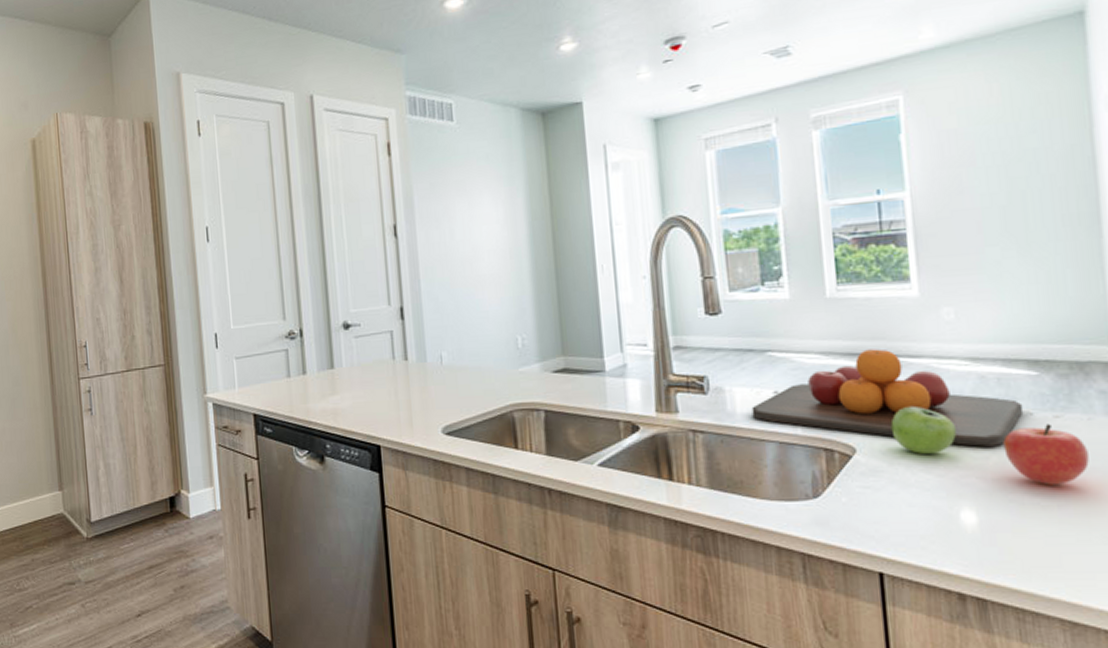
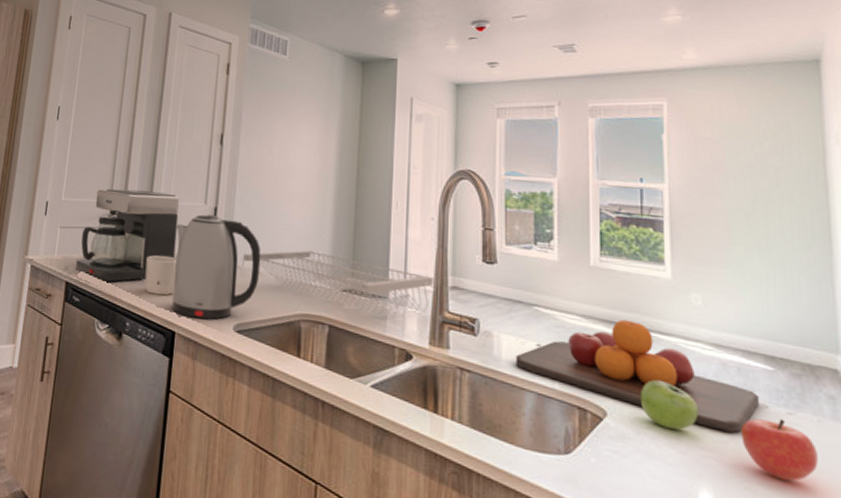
coffee maker: none [259,301,366,407] -> present [75,188,180,282]
mug: none [334,368,372,411] -> present [144,255,177,296]
kettle: none [361,315,462,428] -> present [171,214,261,320]
dish rack: none [440,335,654,392] -> present [243,250,434,319]

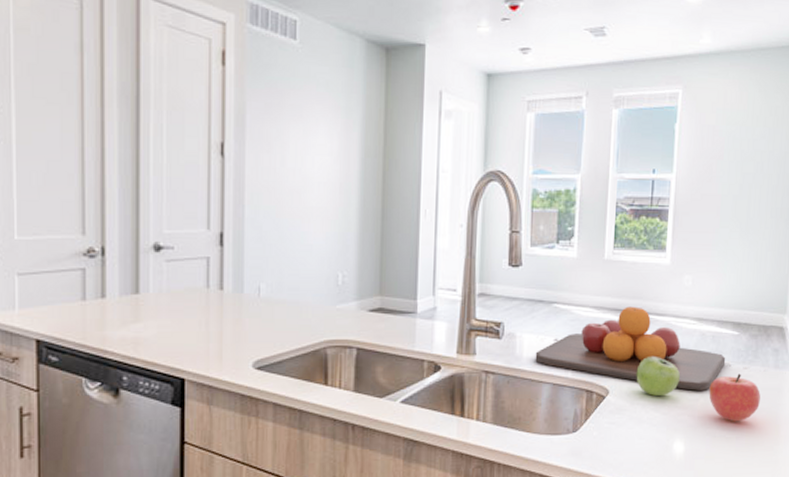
coffee maker: present [75,188,180,282] -> none [46,219,176,333]
mug: present [144,255,177,296] -> none [139,295,179,341]
kettle: present [171,214,261,320] -> none [174,241,279,361]
dish rack: present [243,250,434,319] -> none [259,272,462,333]

